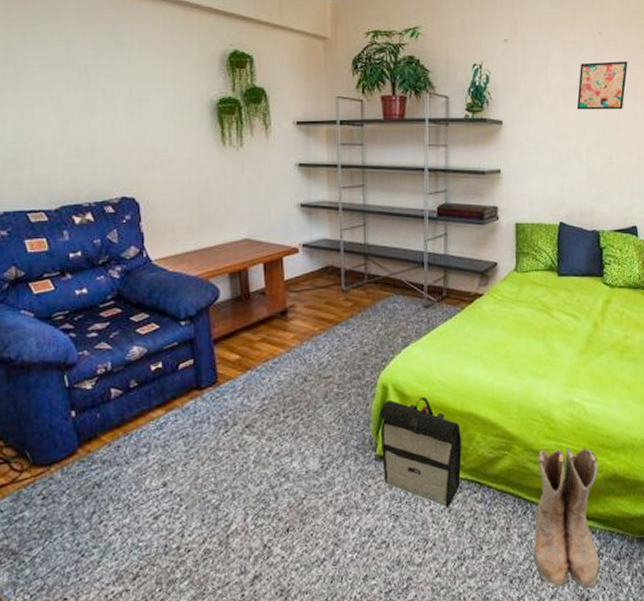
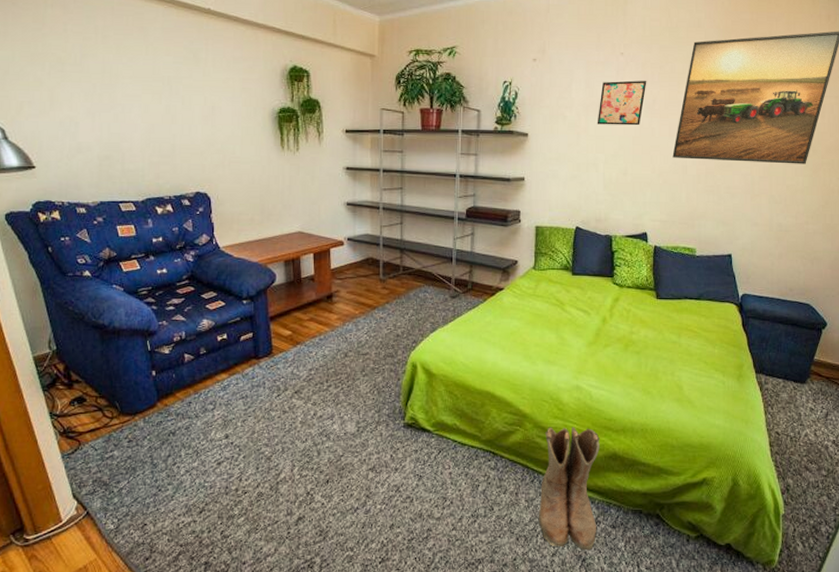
backpack: present [379,397,462,507] -> none [408,376,480,471]

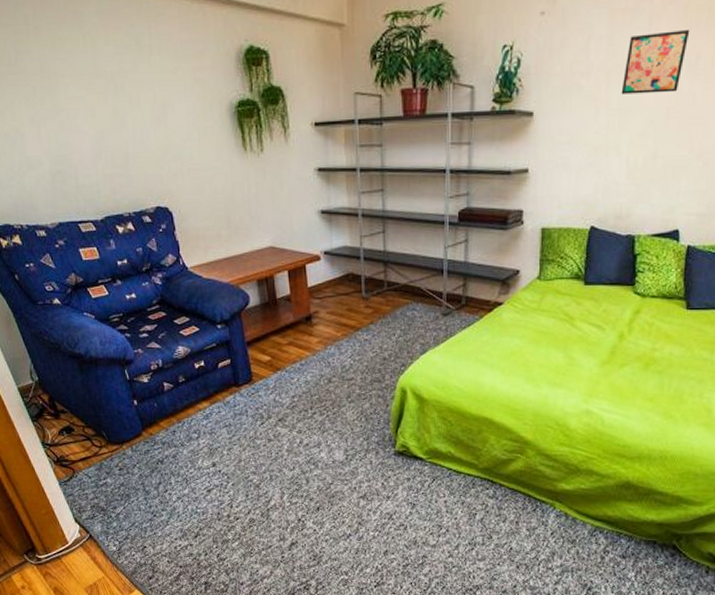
boots: present [539,427,600,551] -> none [541,454,611,580]

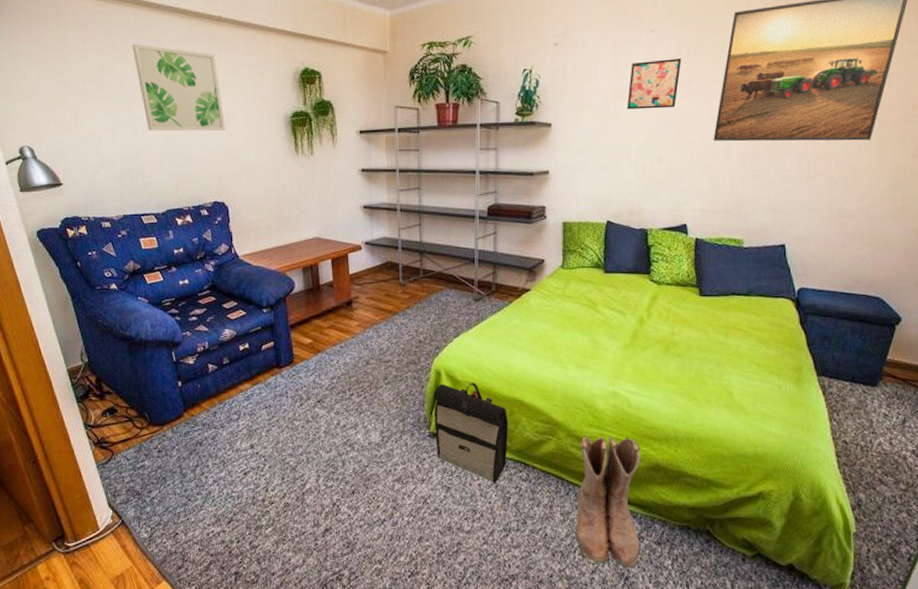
wall art: none [48,17,164,125] -> present [132,43,226,131]
backpack: none [398,401,477,500] -> present [433,383,509,483]
boots: none [541,454,611,580] -> present [576,436,641,569]

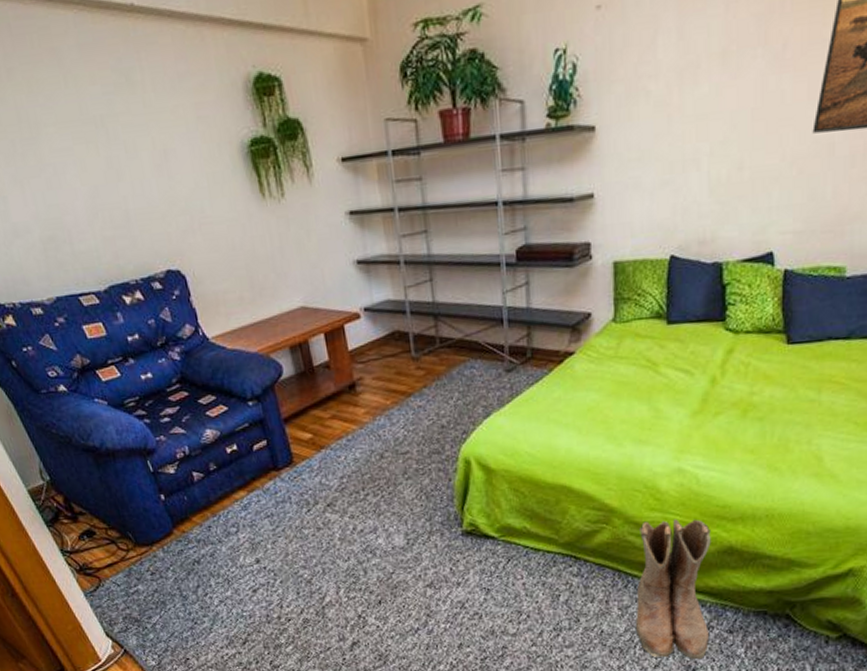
wall art: present [132,43,226,131] -> none [21,56,167,182]
backpack: present [433,383,509,483] -> none [463,470,555,581]
wall art: present [626,59,682,110] -> none [696,14,774,97]

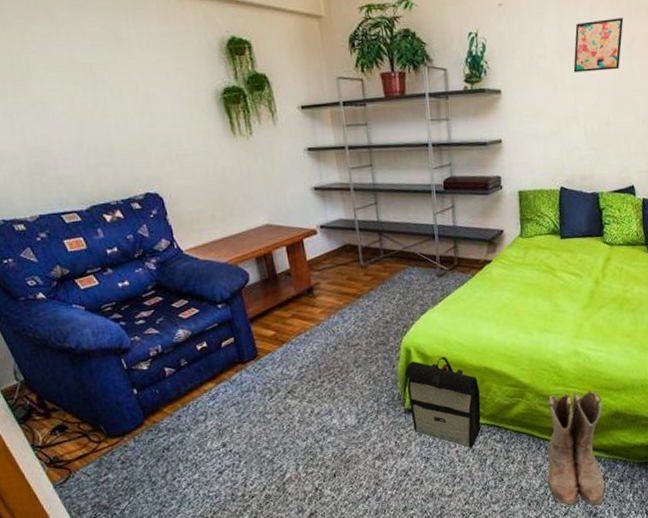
backpack: none [463,470,555,581] -> present [405,357,481,448]
wall art: none [696,14,774,97] -> present [573,18,624,73]

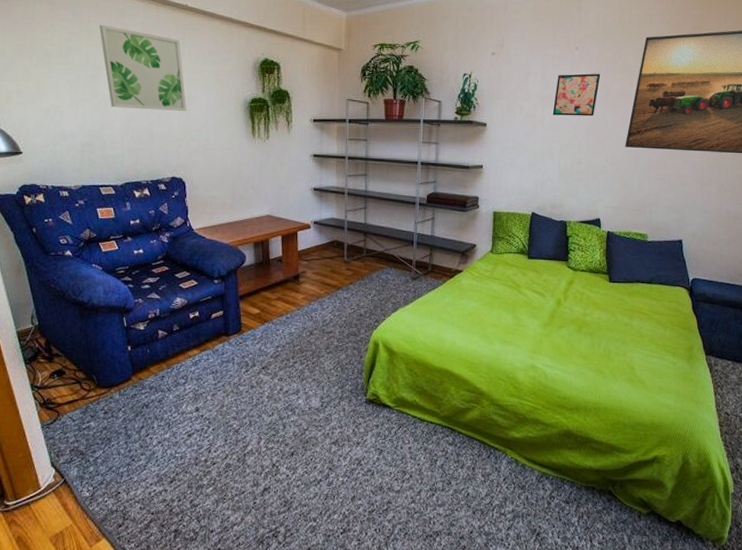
wall art: none [16,12,148,117] -> present [99,24,187,111]
backpack: present [405,357,481,448] -> none [370,354,439,446]
boots: present [547,390,605,507] -> none [495,404,554,525]

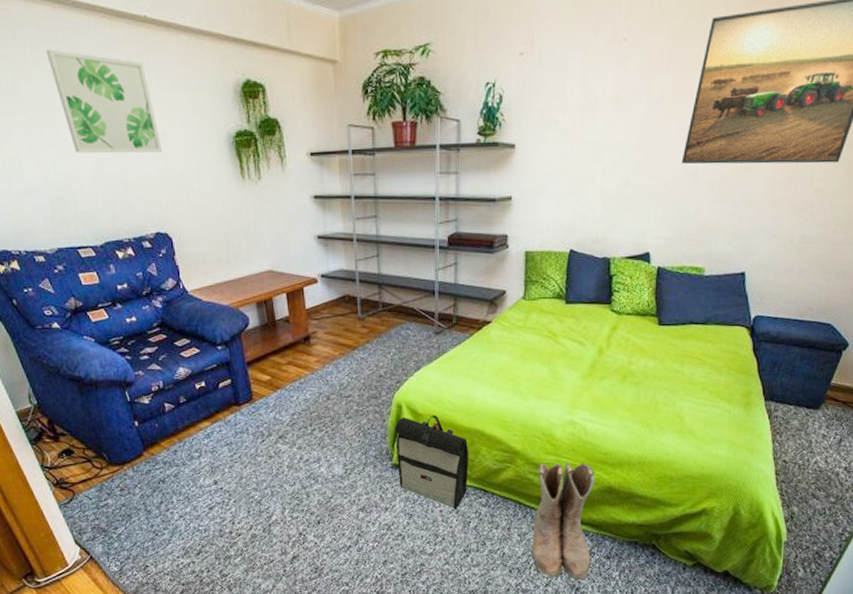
backpack: none [370,354,439,446] -> present [395,415,469,509]
boots: none [495,404,554,525] -> present [532,462,595,581]
wall art: present [552,73,601,117] -> none [594,71,654,129]

